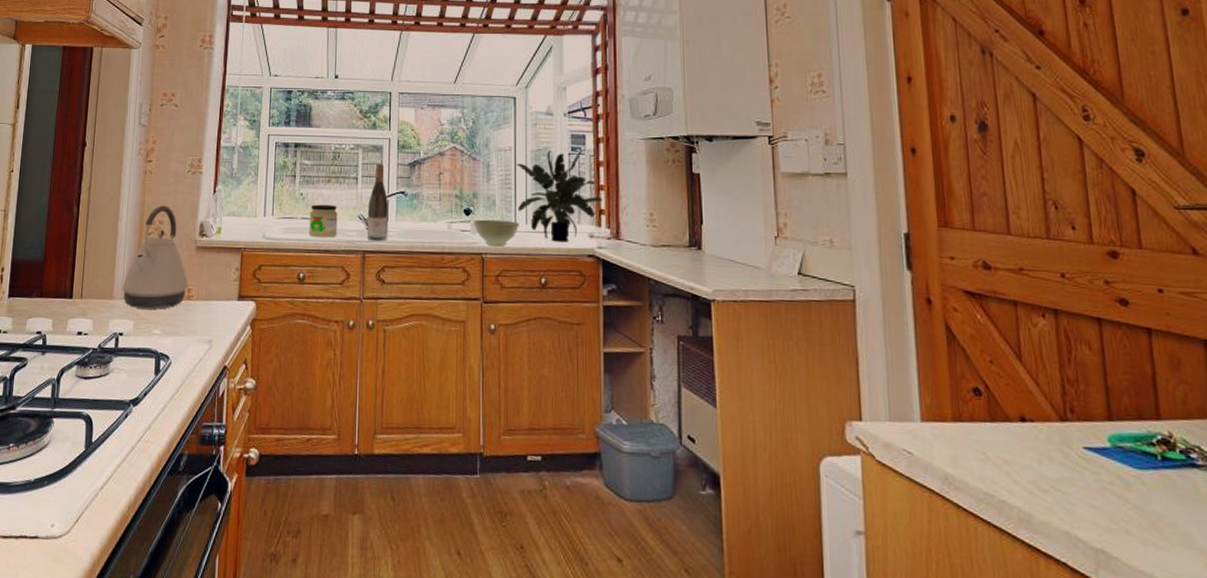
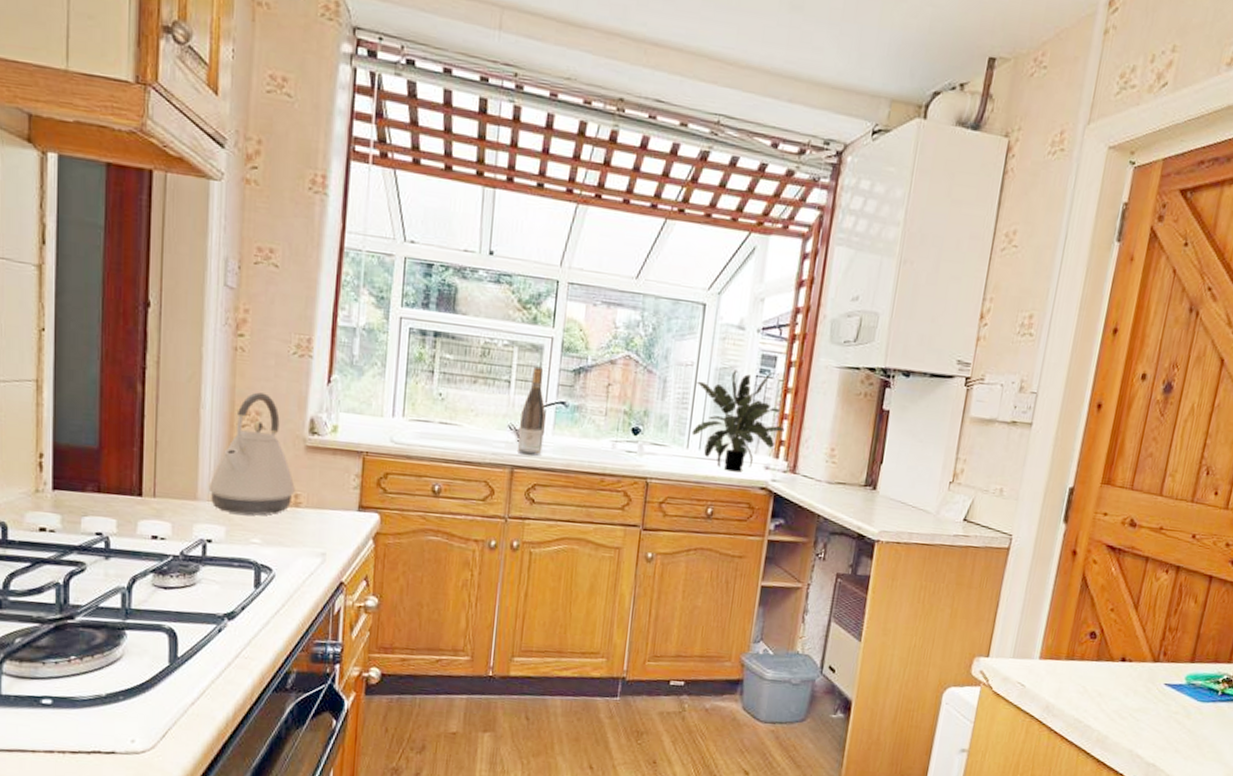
jar: present [308,204,338,238] -> none [447,407,484,448]
bowl: present [473,219,519,247] -> none [641,440,691,472]

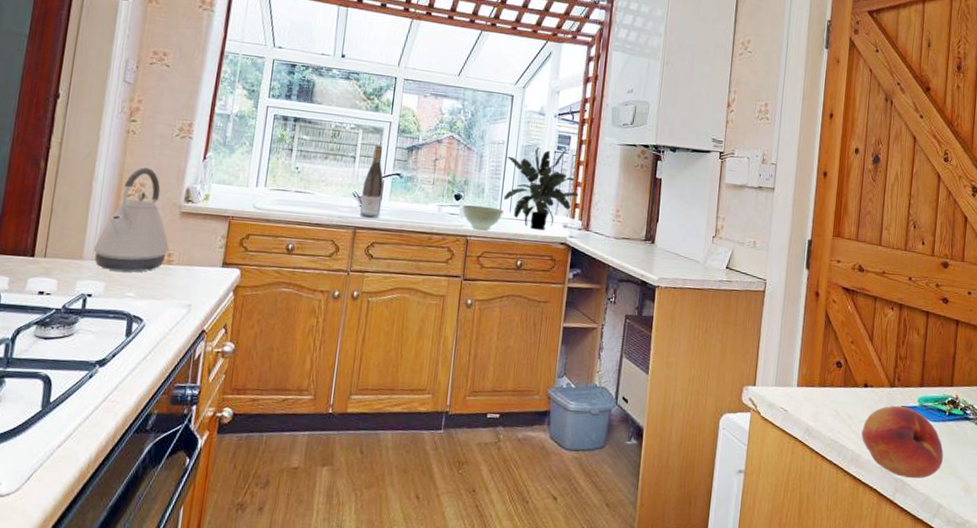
bowl: none [641,440,691,472] -> present [462,204,503,231]
fruit: none [1111,682,1209,764] -> present [861,405,943,479]

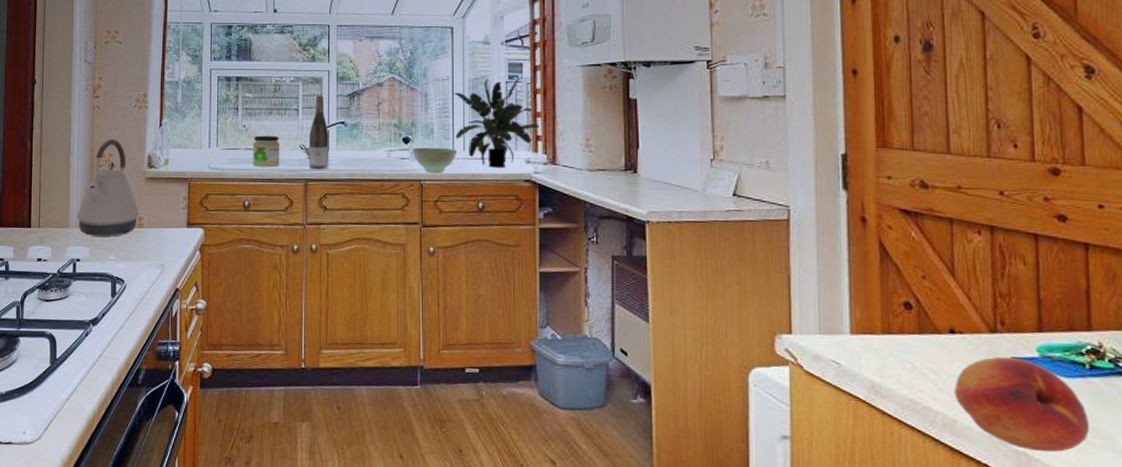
jar: none [301,179,333,213] -> present [252,135,280,168]

